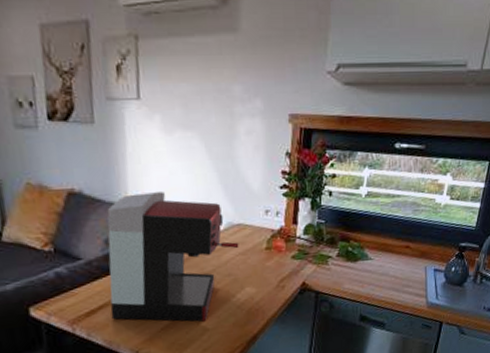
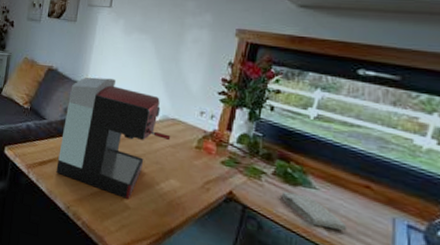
washcloth: none [346,267,396,291] -> present [281,192,348,231]

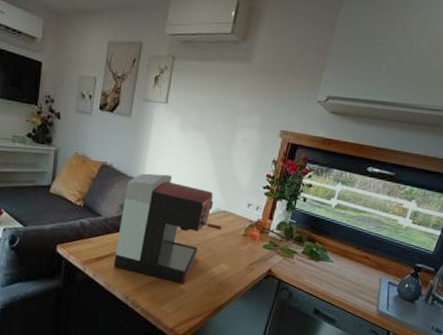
washcloth: present [281,192,348,231] -> none [307,266,351,292]

